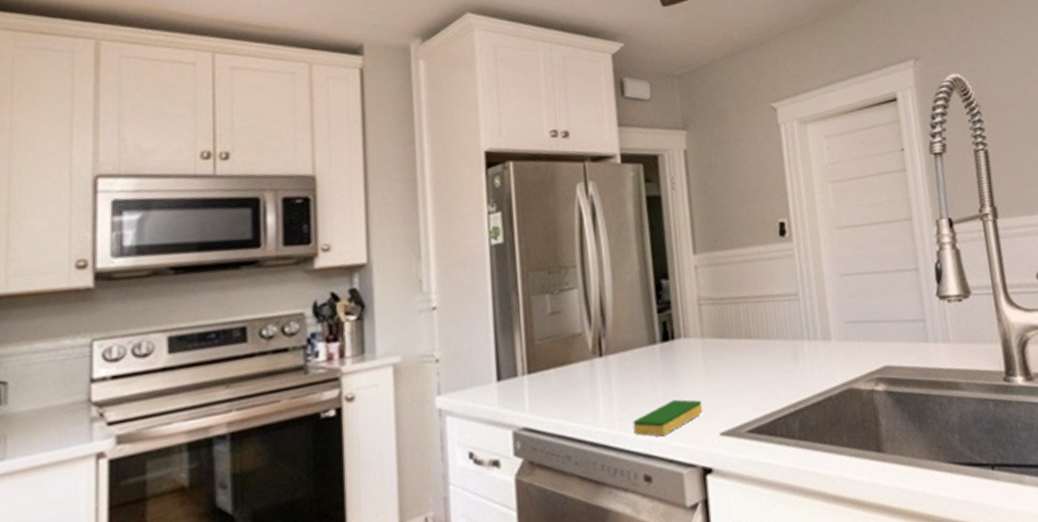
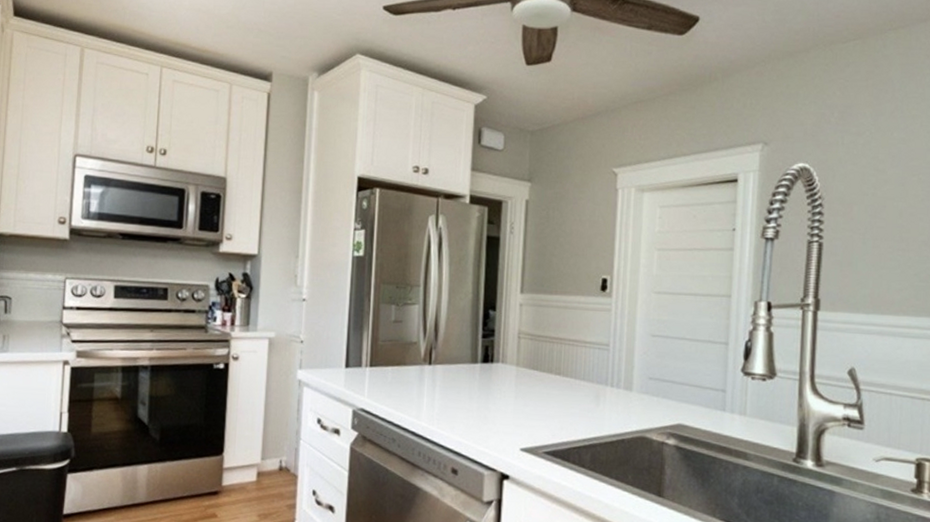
dish sponge: present [632,399,703,437] -> none [448,412,509,441]

